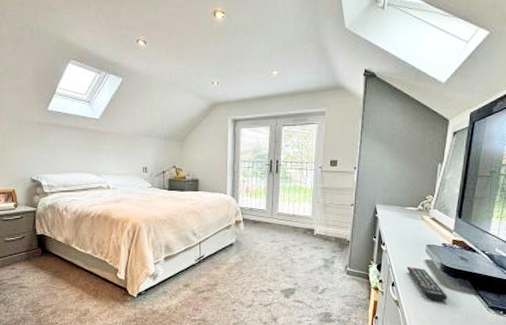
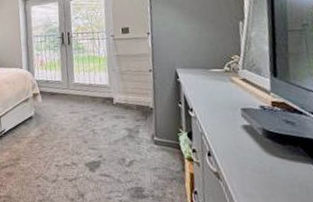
remote control: present [406,267,447,301] -> none [221,133,278,172]

